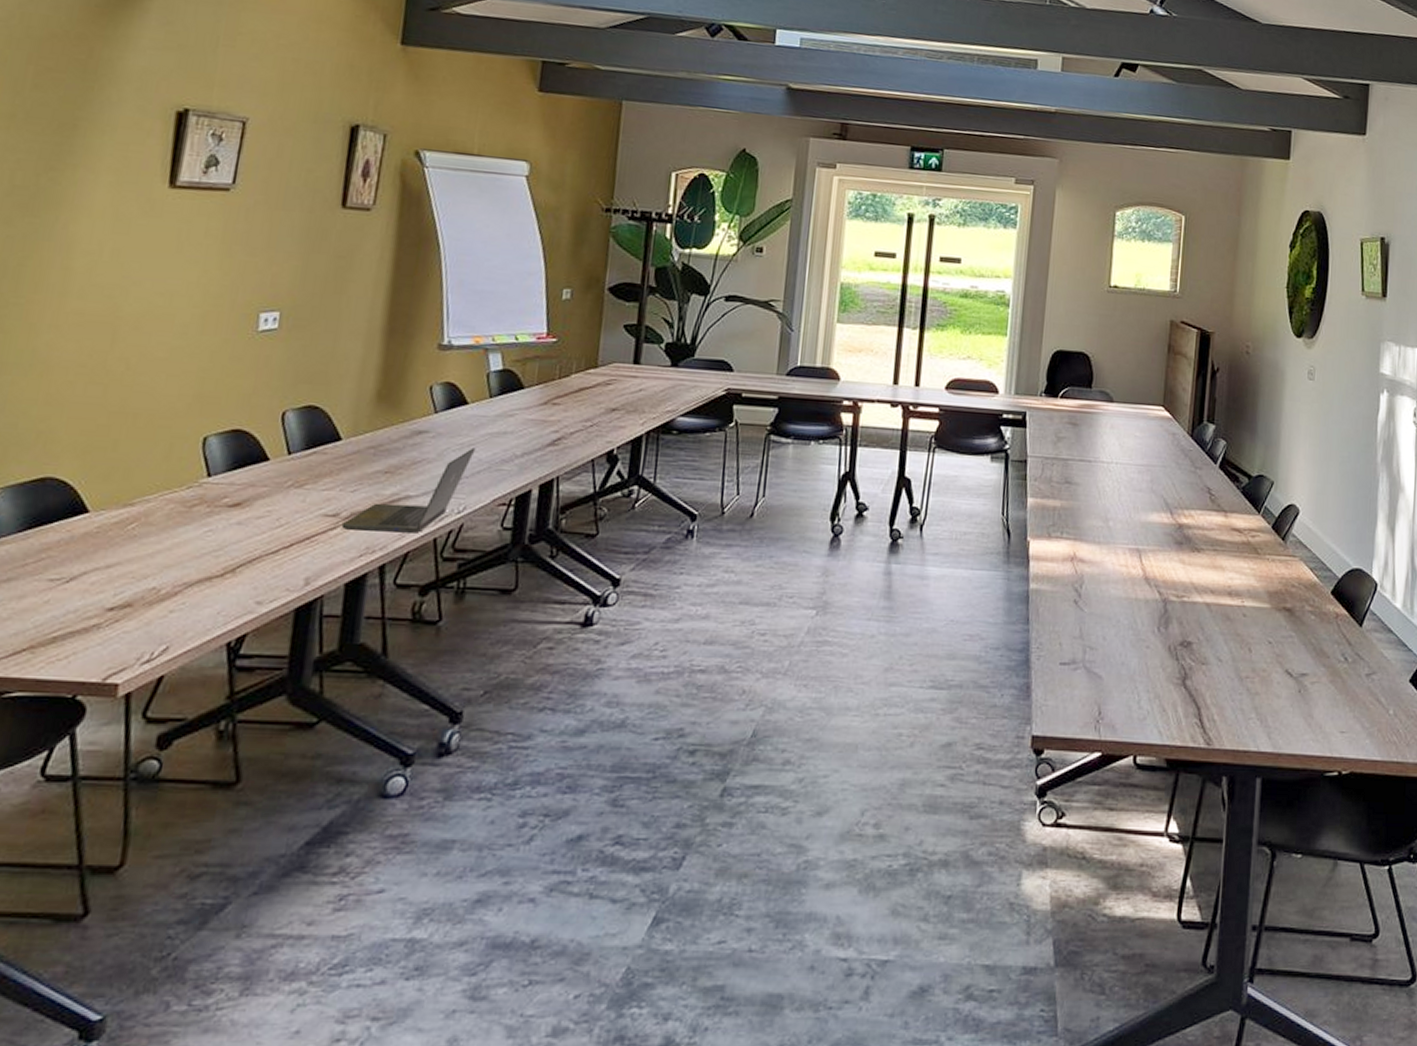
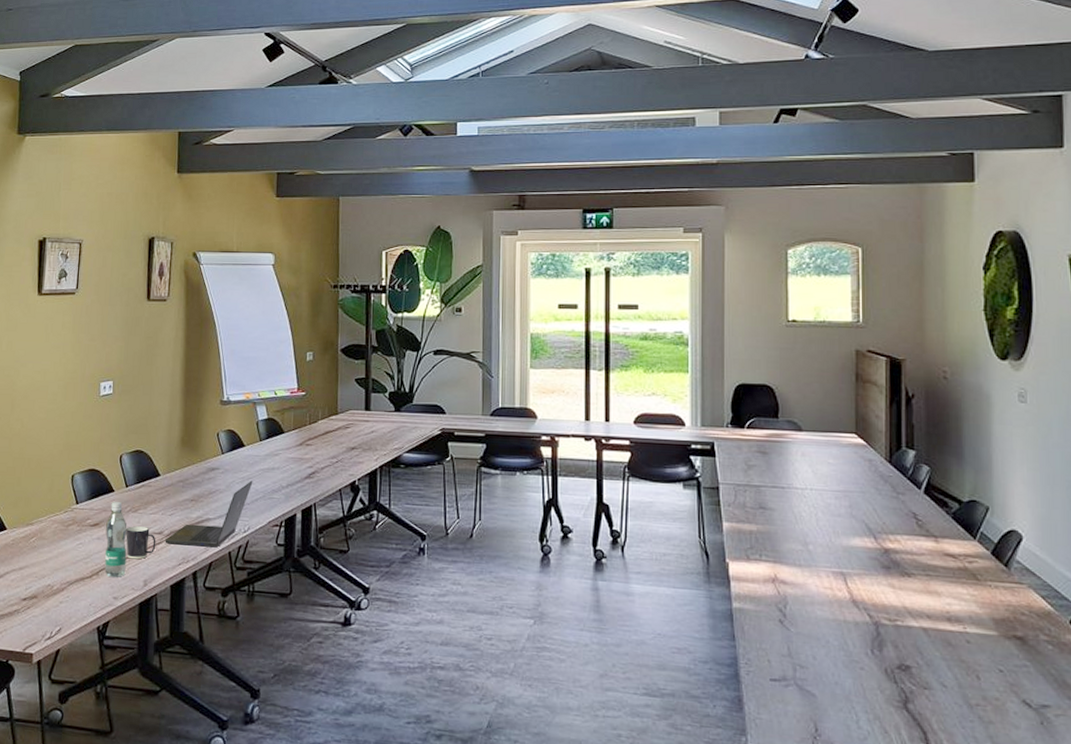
bottle: none [245,473,286,576] -> present [104,501,127,578]
mug: none [281,505,329,551] -> present [125,525,156,560]

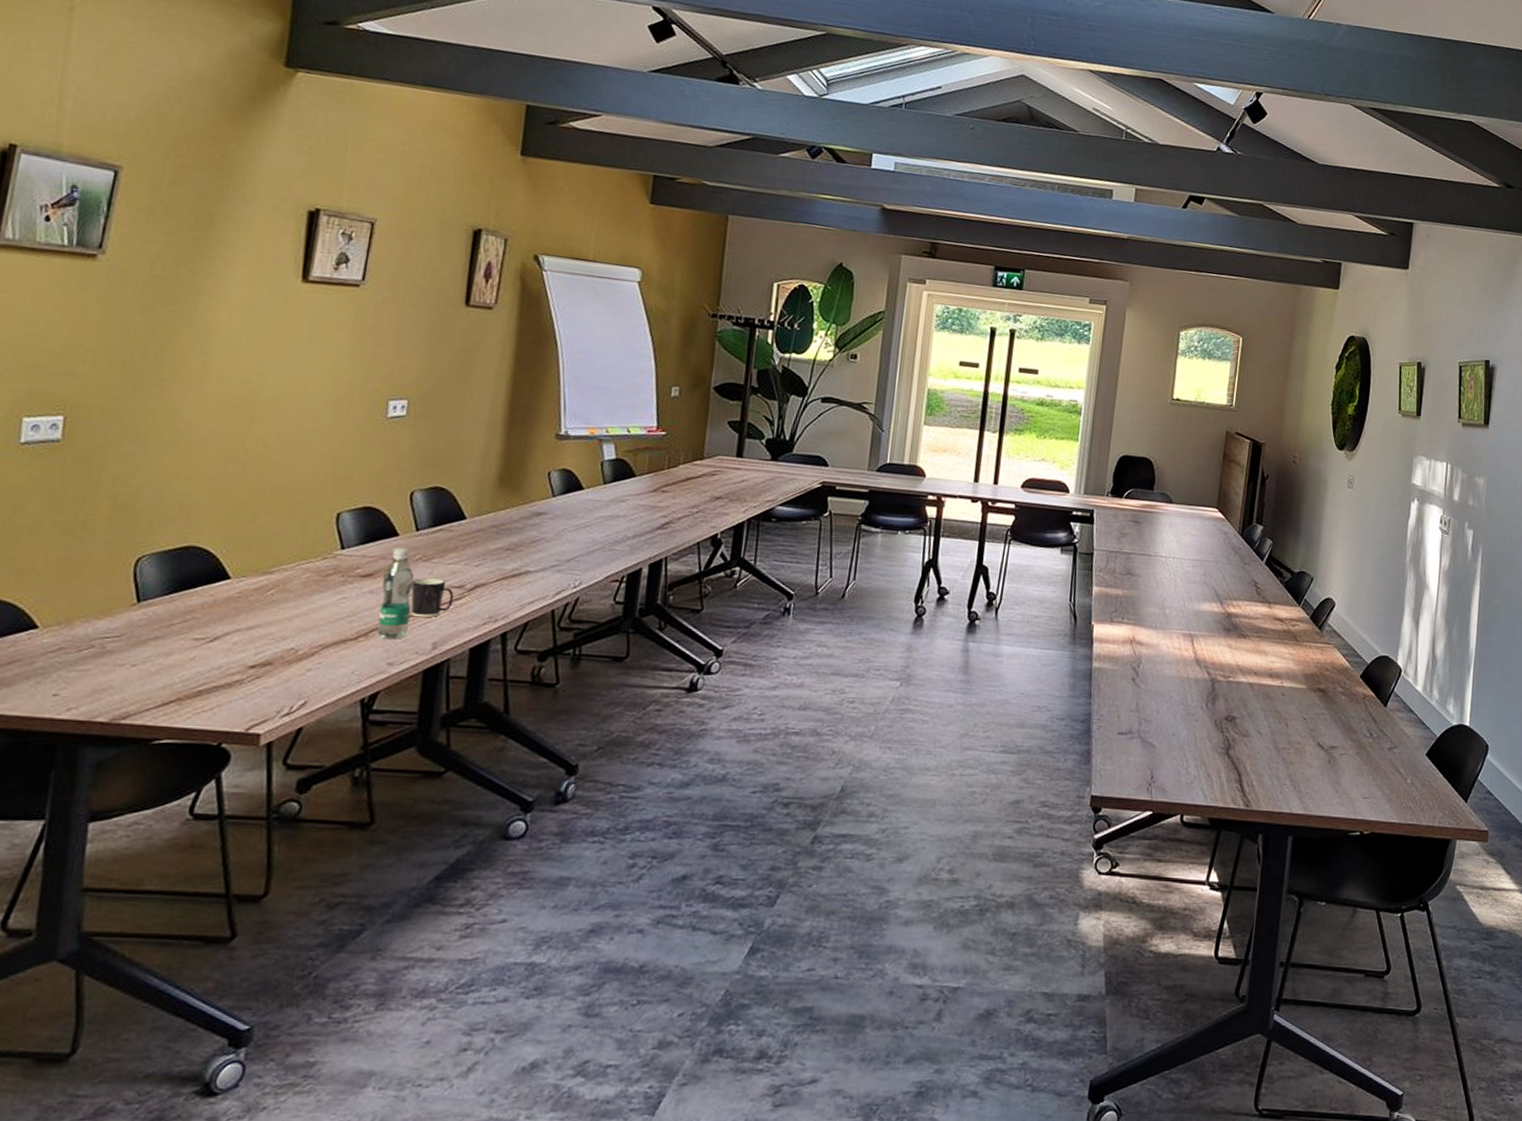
laptop: present [165,480,253,548] -> none [466,529,591,605]

